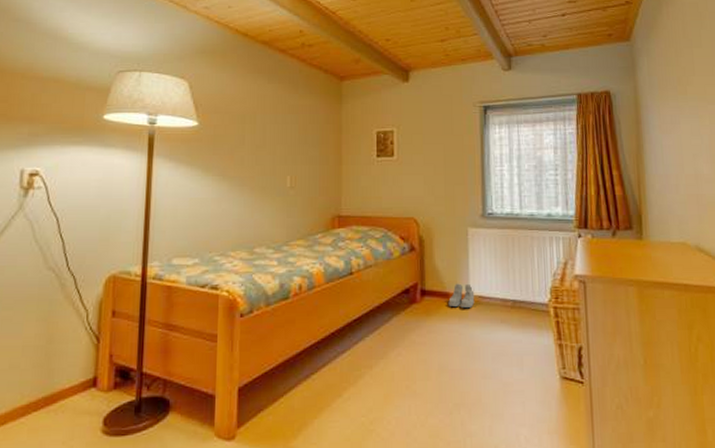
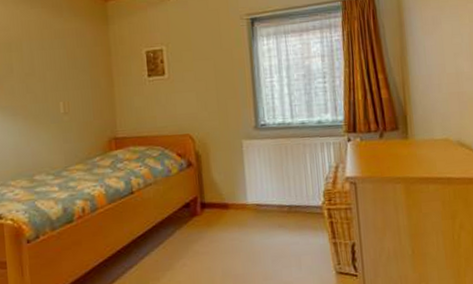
boots: present [448,283,475,308] -> none [228,194,253,217]

